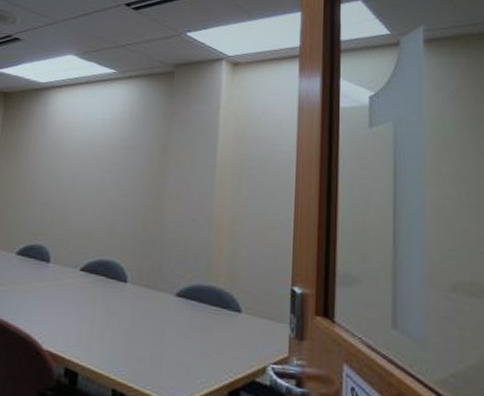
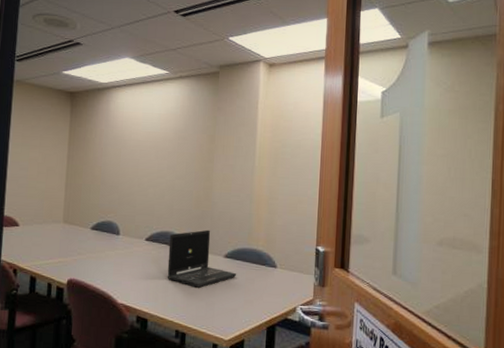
laptop: none [104,259,191,334] -> present [167,229,237,288]

